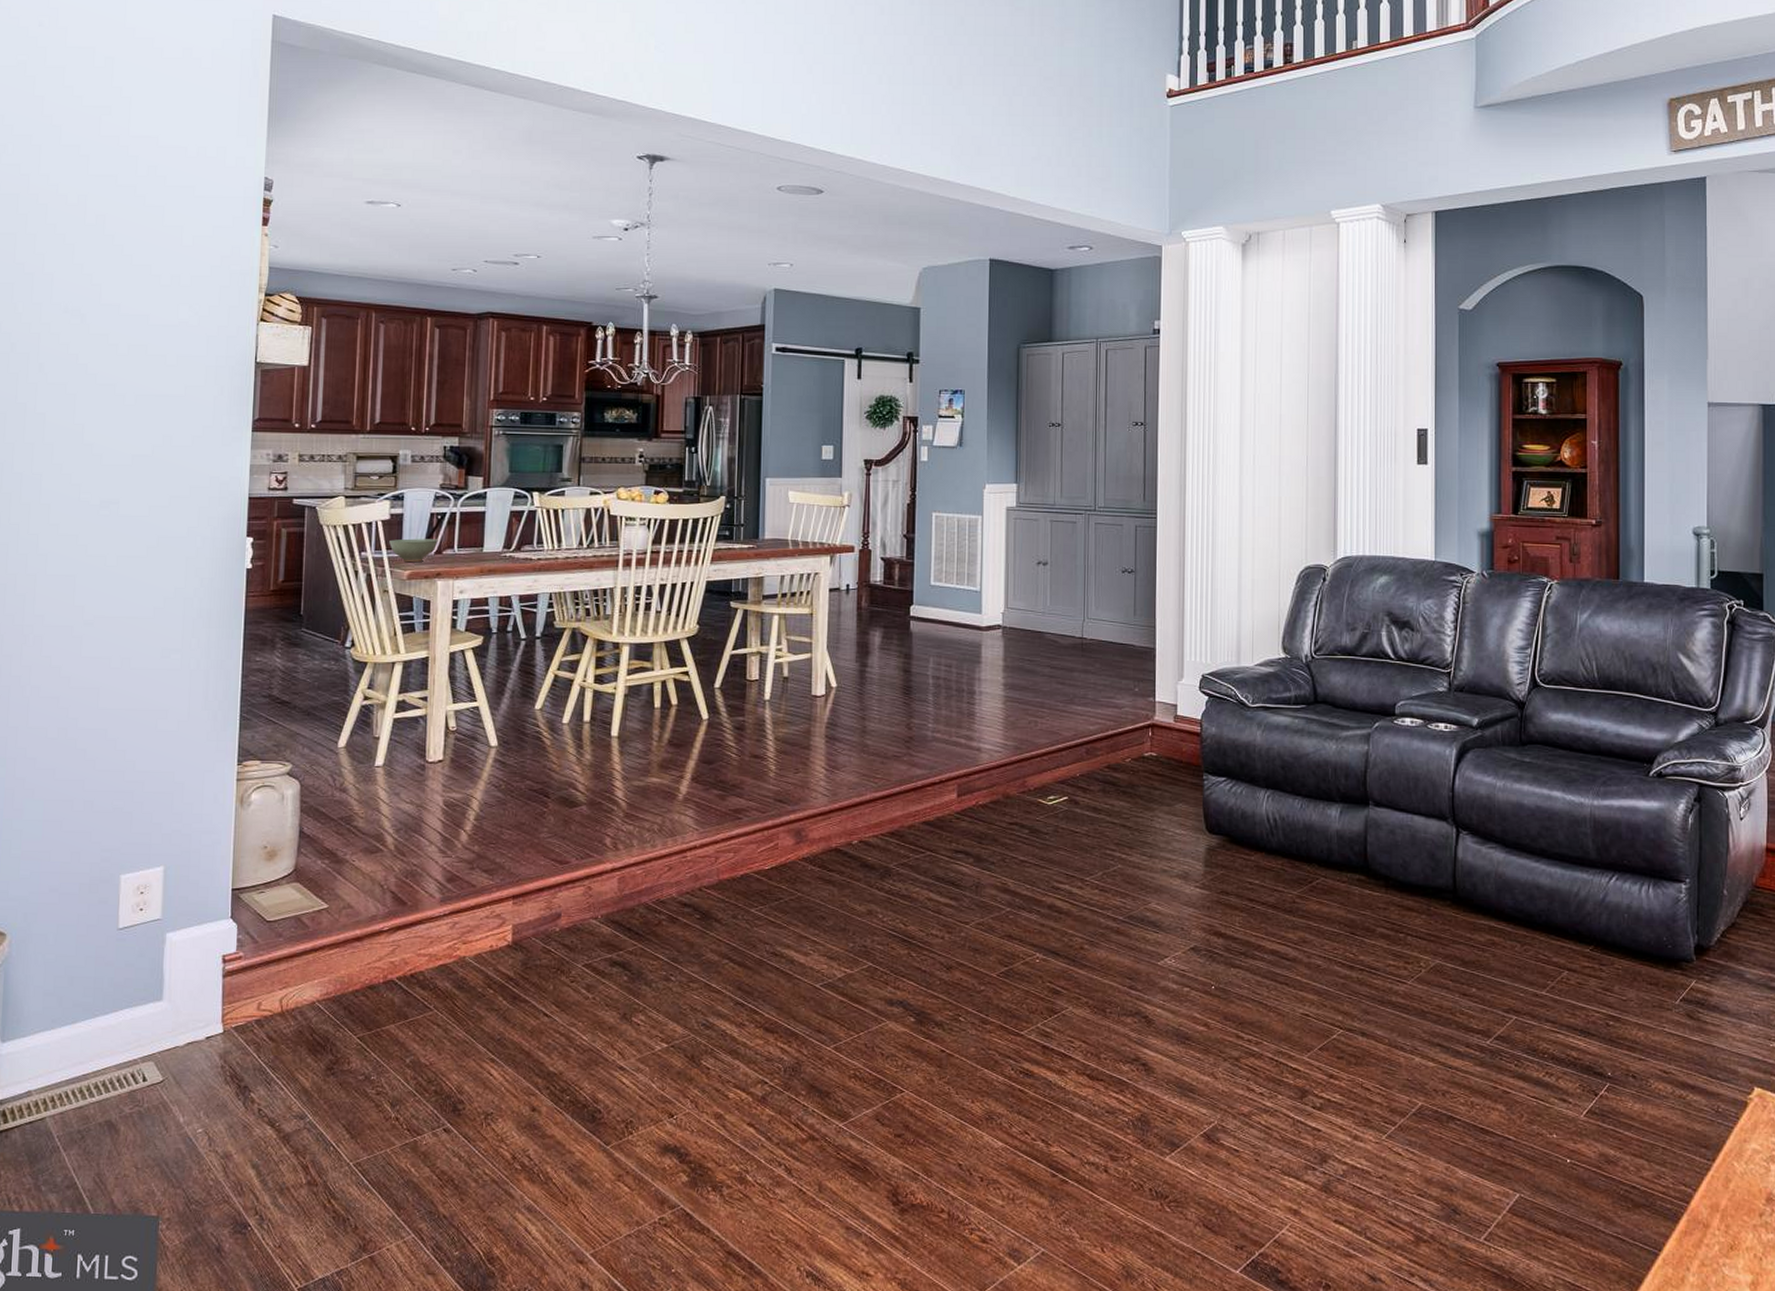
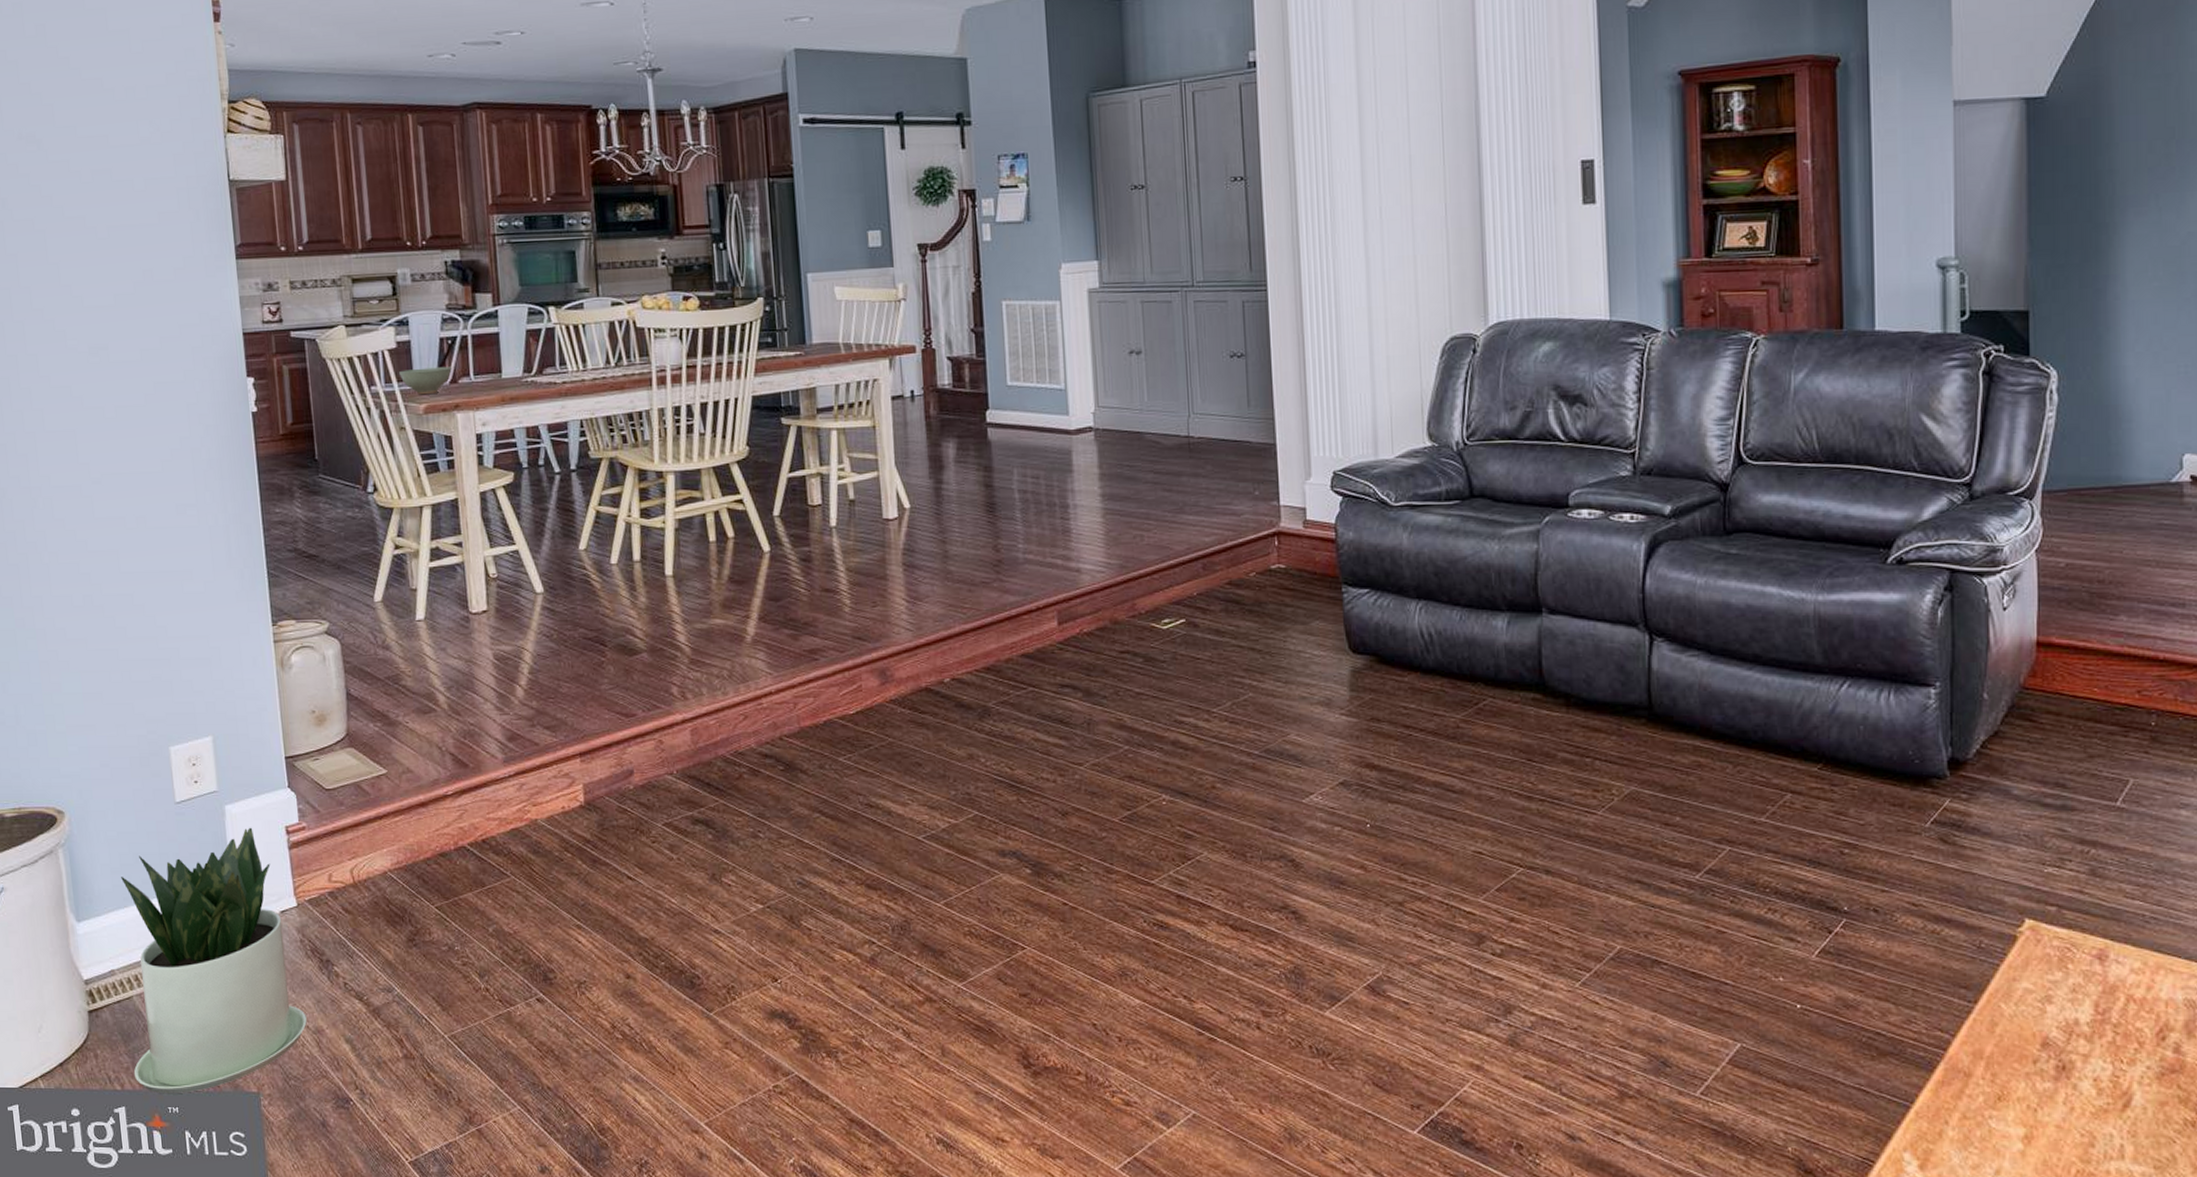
planter: none [34,955,217,1217] -> present [121,827,307,1094]

